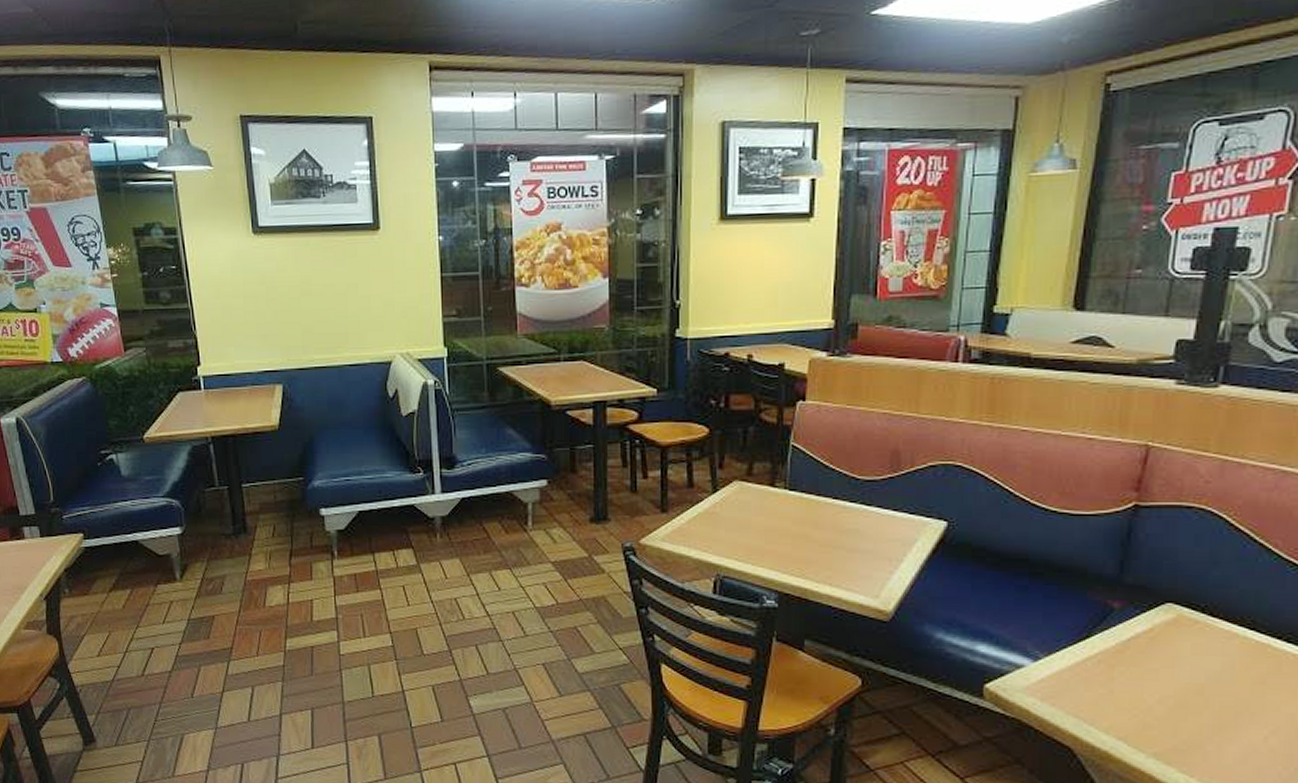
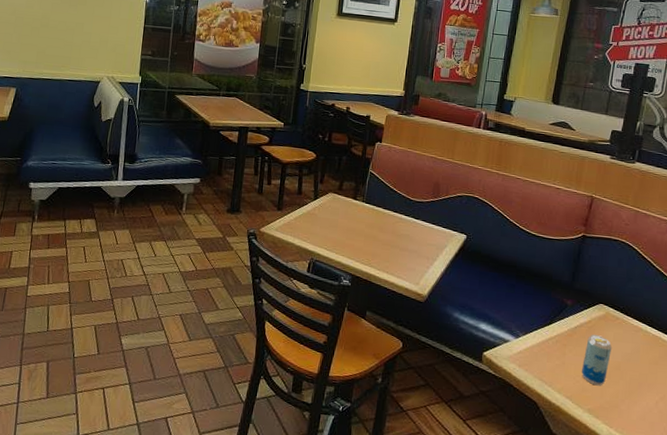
beverage can: none [1141,648,1190,720] -> present [582,334,613,386]

